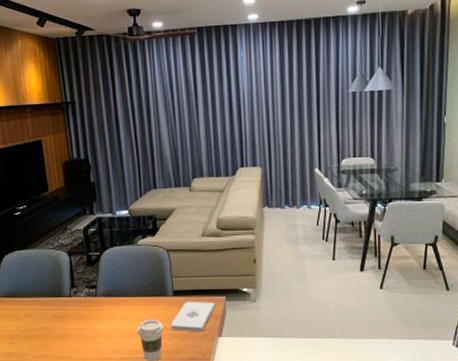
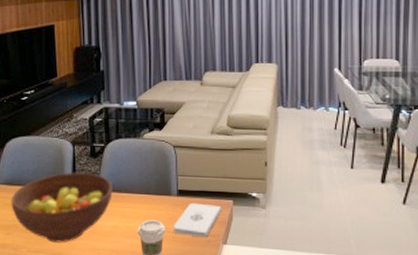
fruit bowl: none [12,280,111,348] -> present [11,172,113,243]

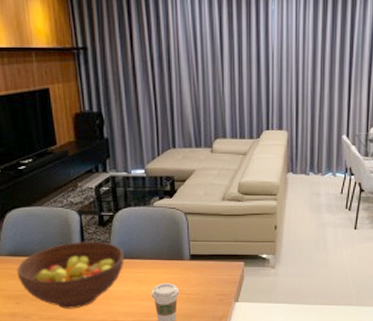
notepad: present [172,202,221,238] -> none [186,265,233,297]

